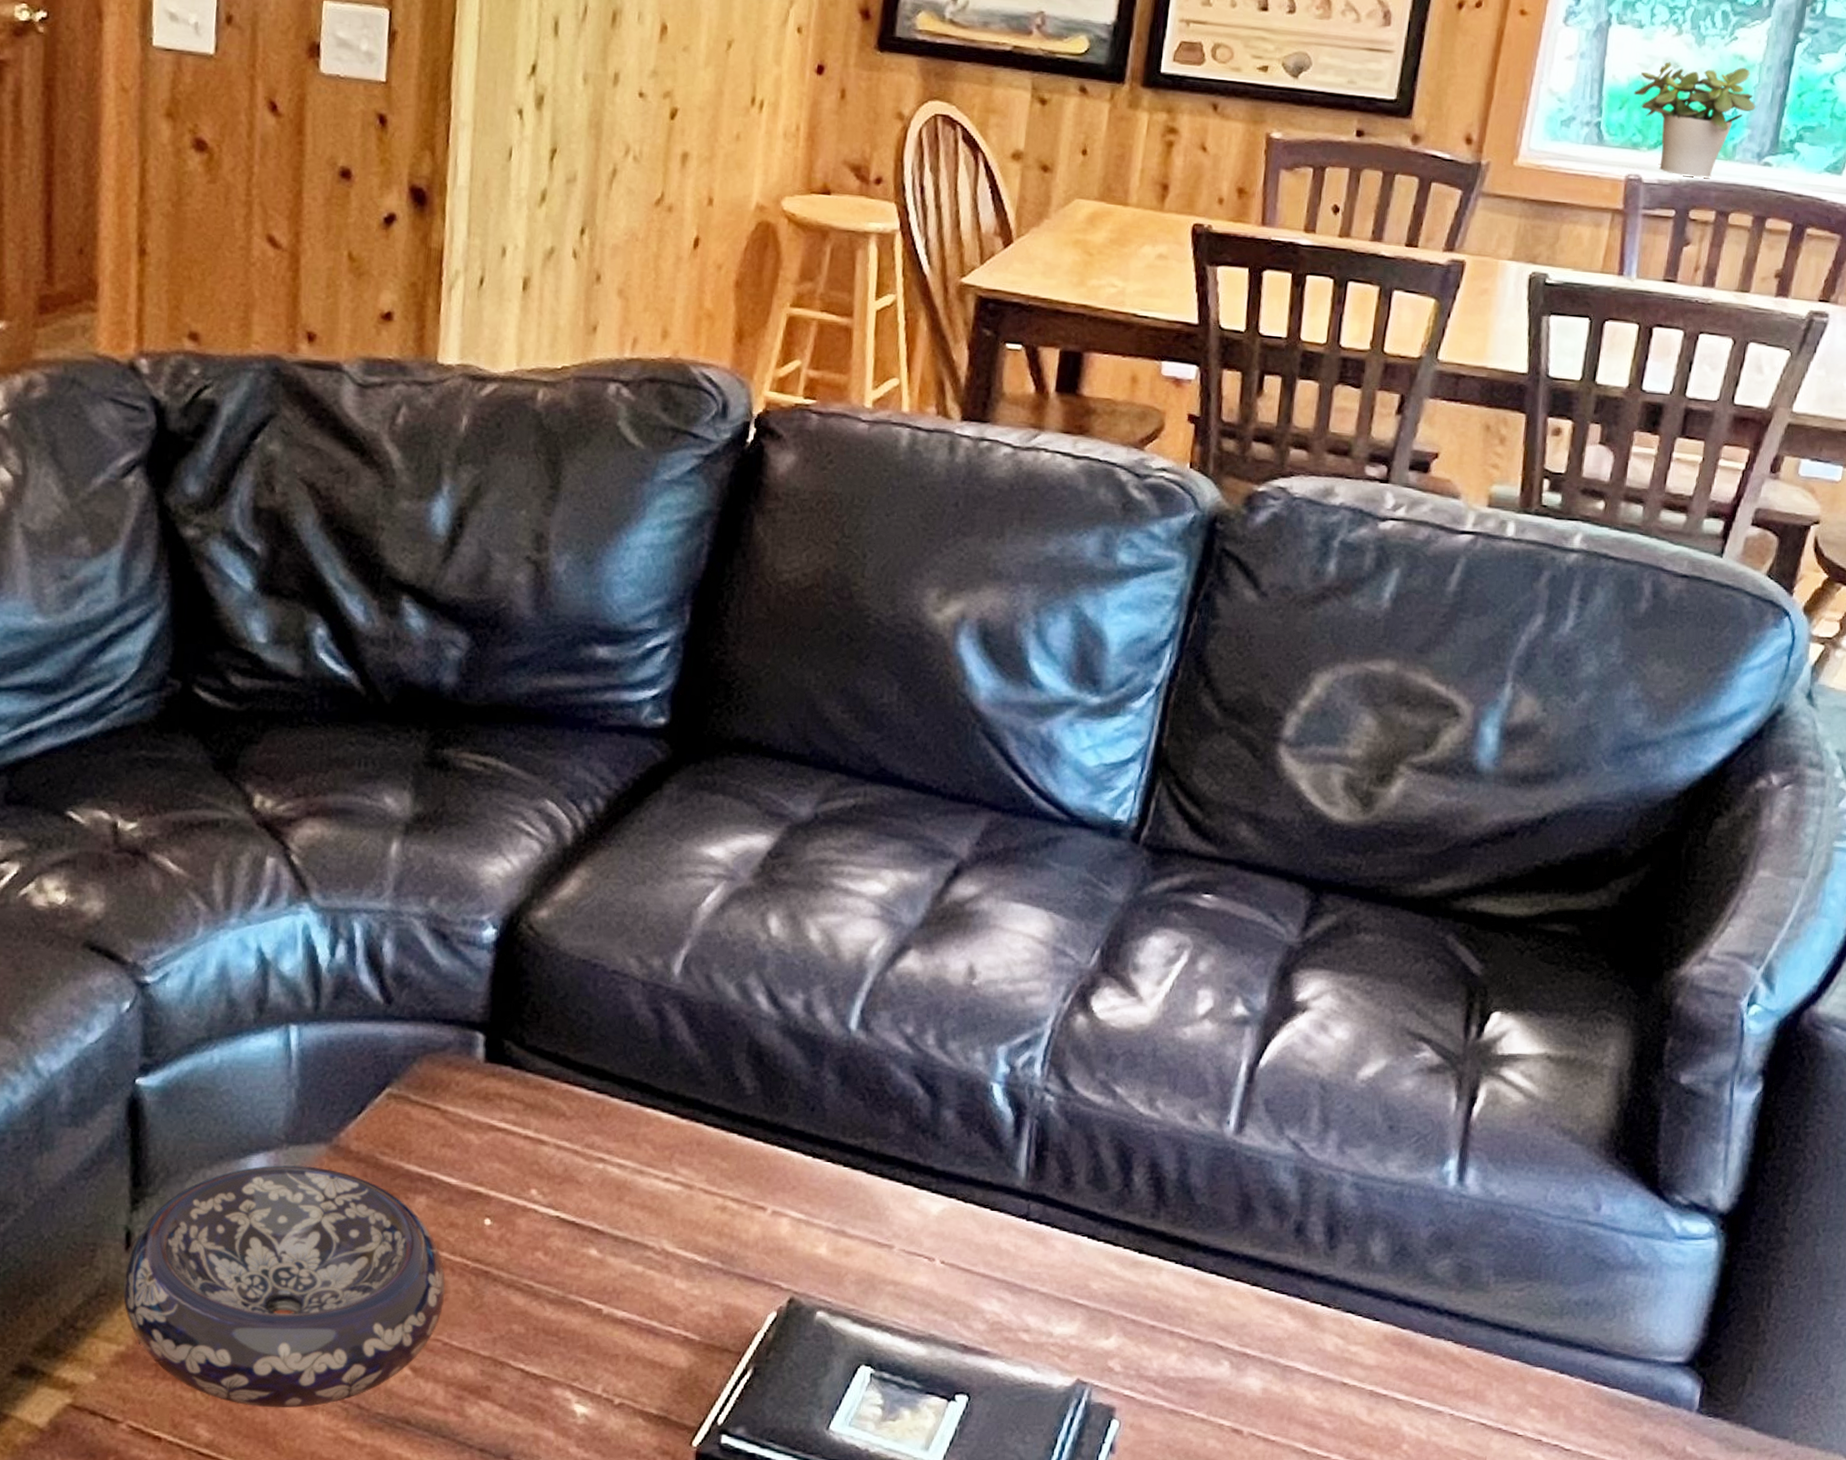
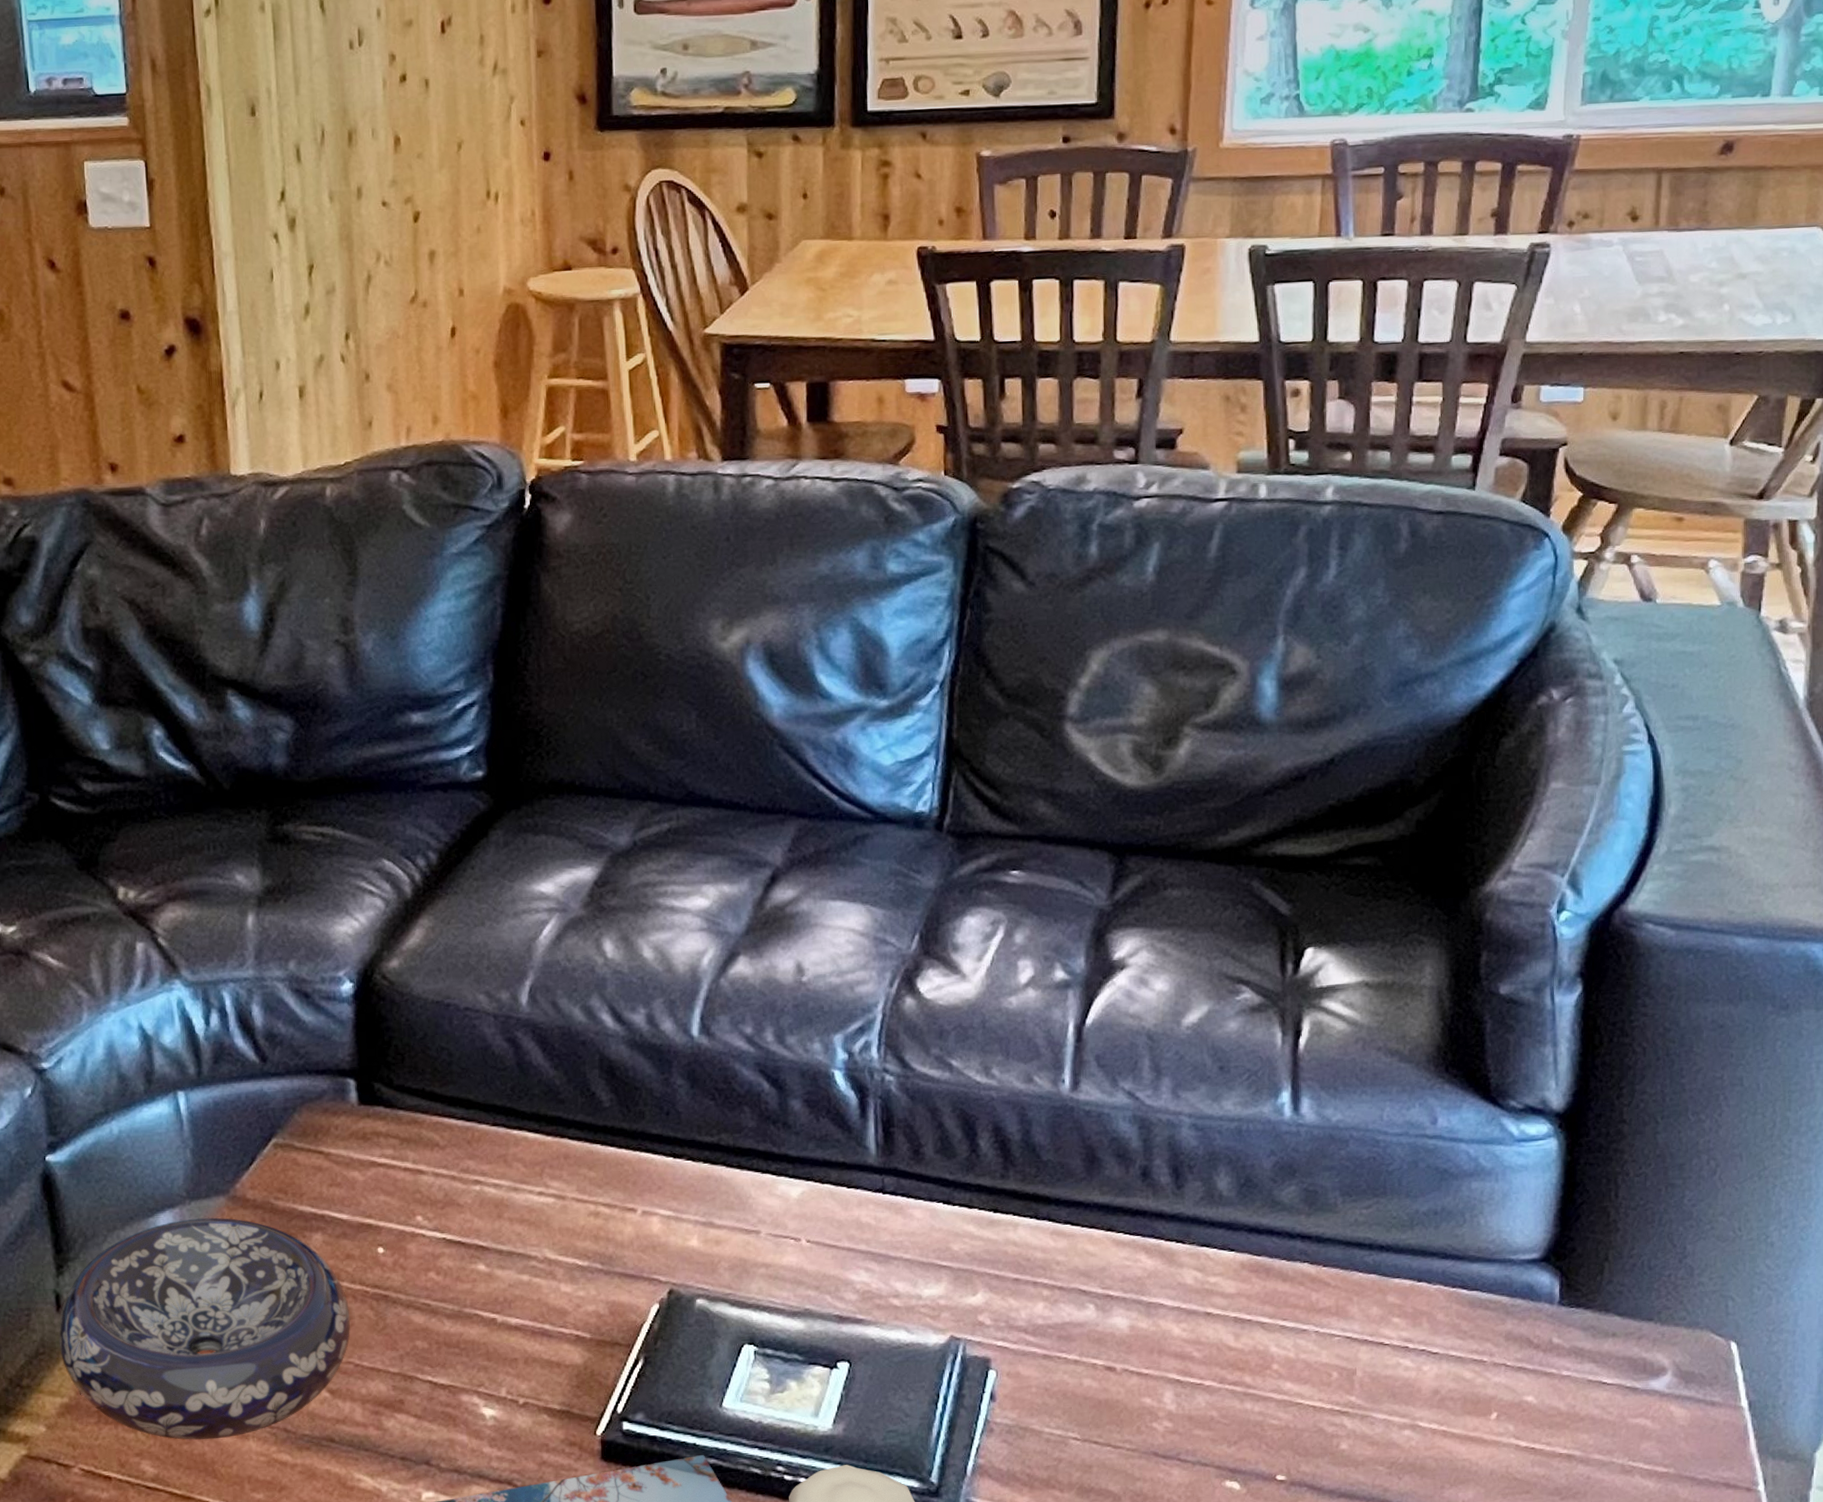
potted plant: present [1633,62,1756,178] -> none [1328,21,1450,133]

